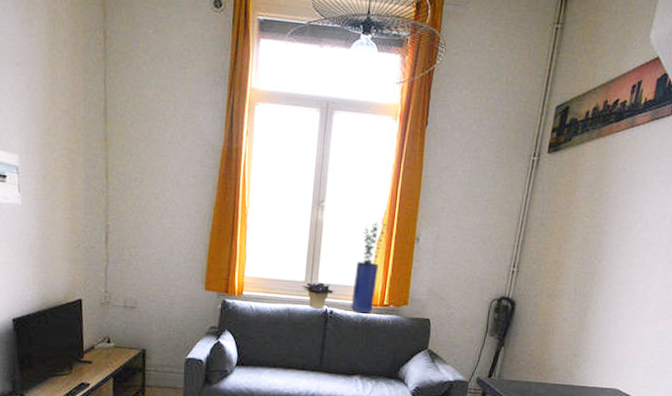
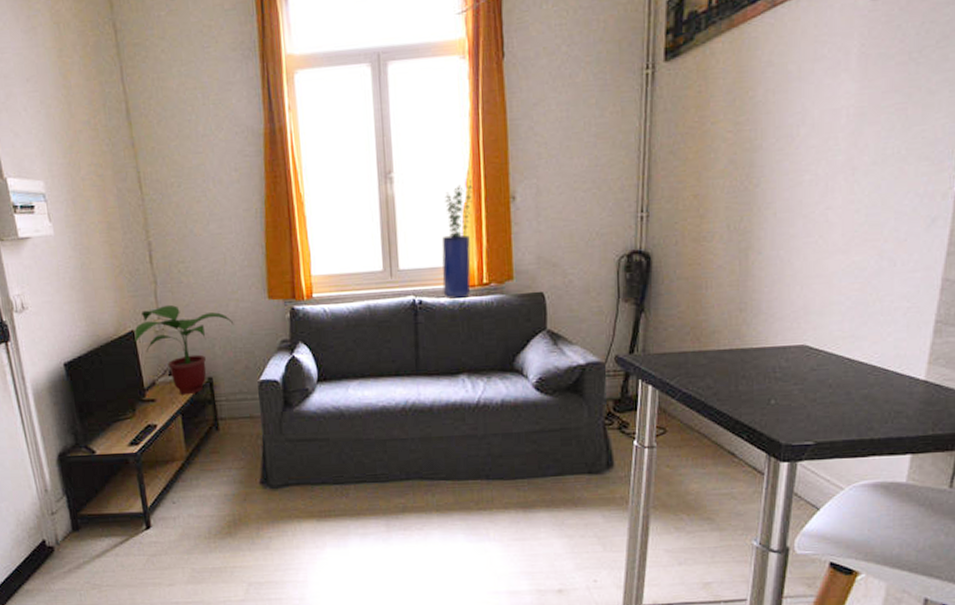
potted plant: none [81,281,172,362] -> present [134,304,234,396]
potted flower: present [302,282,335,309] -> none [380,268,422,301]

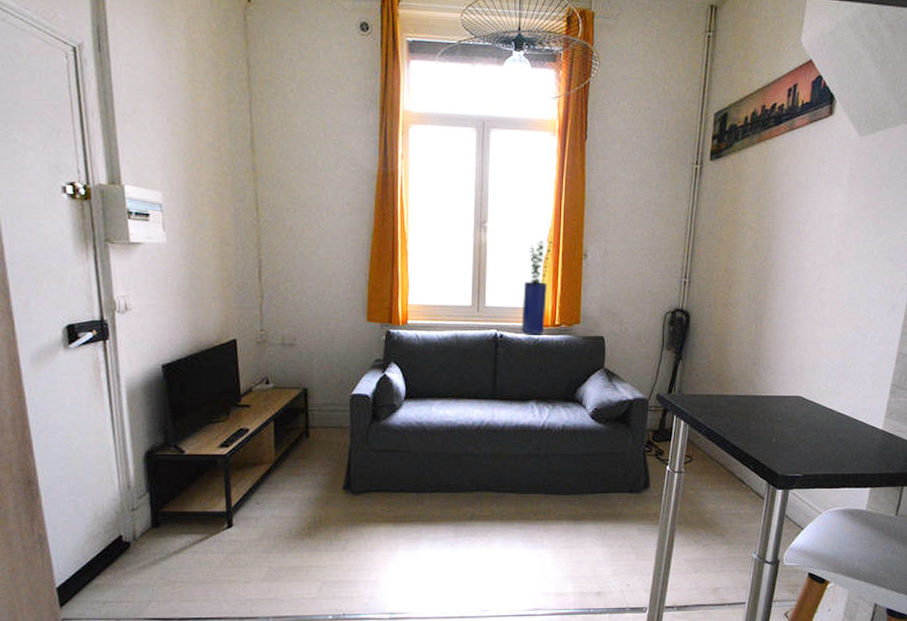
potted plant: present [134,304,234,396] -> none [236,318,333,403]

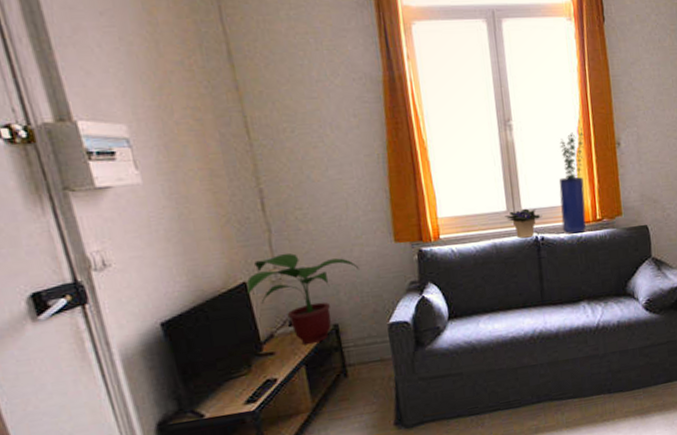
potted plant: none [236,318,333,403] -> present [246,253,360,345]
potted flower: none [469,305,504,333] -> present [504,208,543,239]

